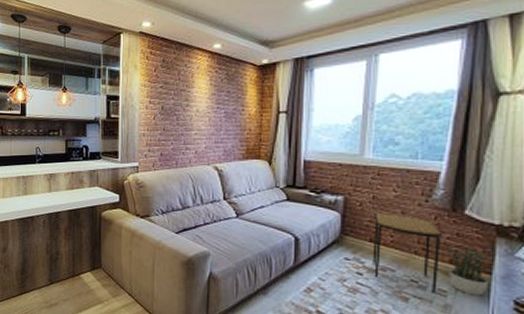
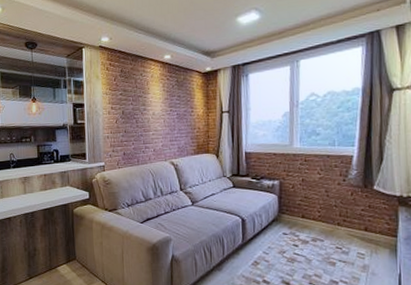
side table: present [372,213,443,294] -> none [304,193,359,258]
potted plant: present [447,247,490,296] -> none [362,216,395,256]

